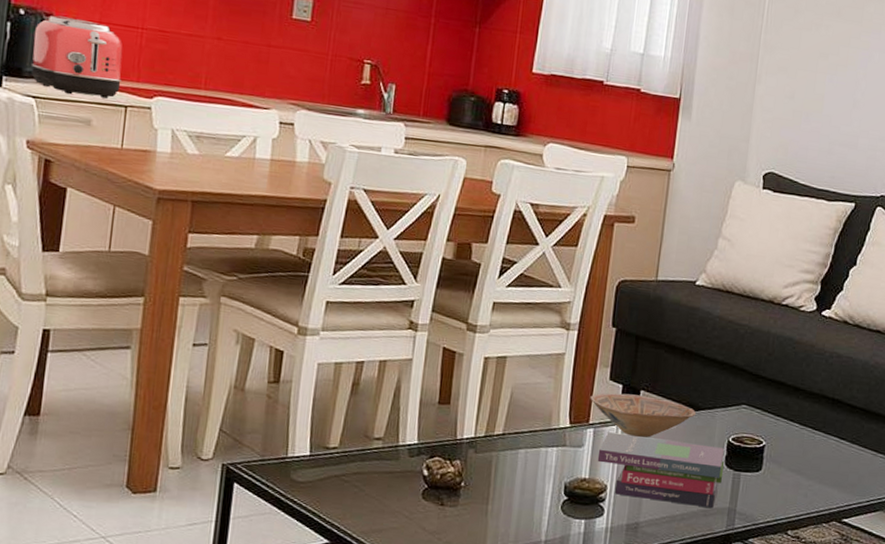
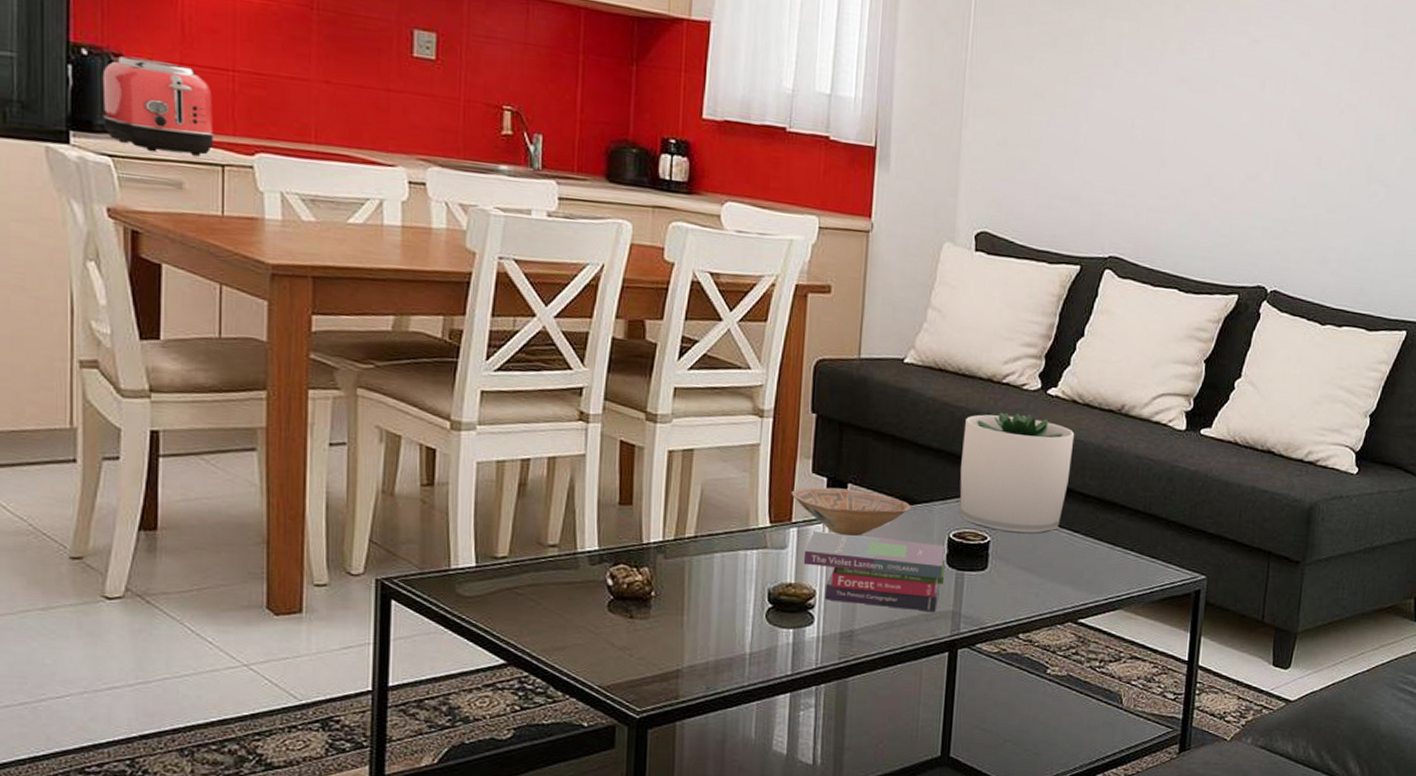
planter: none [739,330,845,440] -> present [959,412,1075,534]

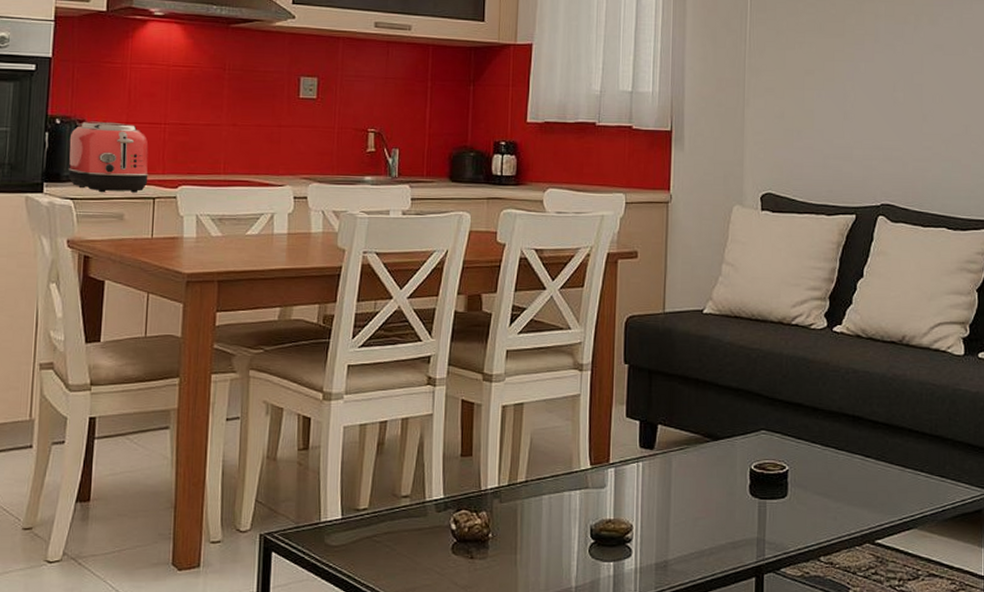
bowl: present [791,487,911,537] -> none [608,429,715,473]
books: present [803,531,946,611] -> none [620,470,749,539]
planter: present [959,412,1075,534] -> none [758,351,861,461]

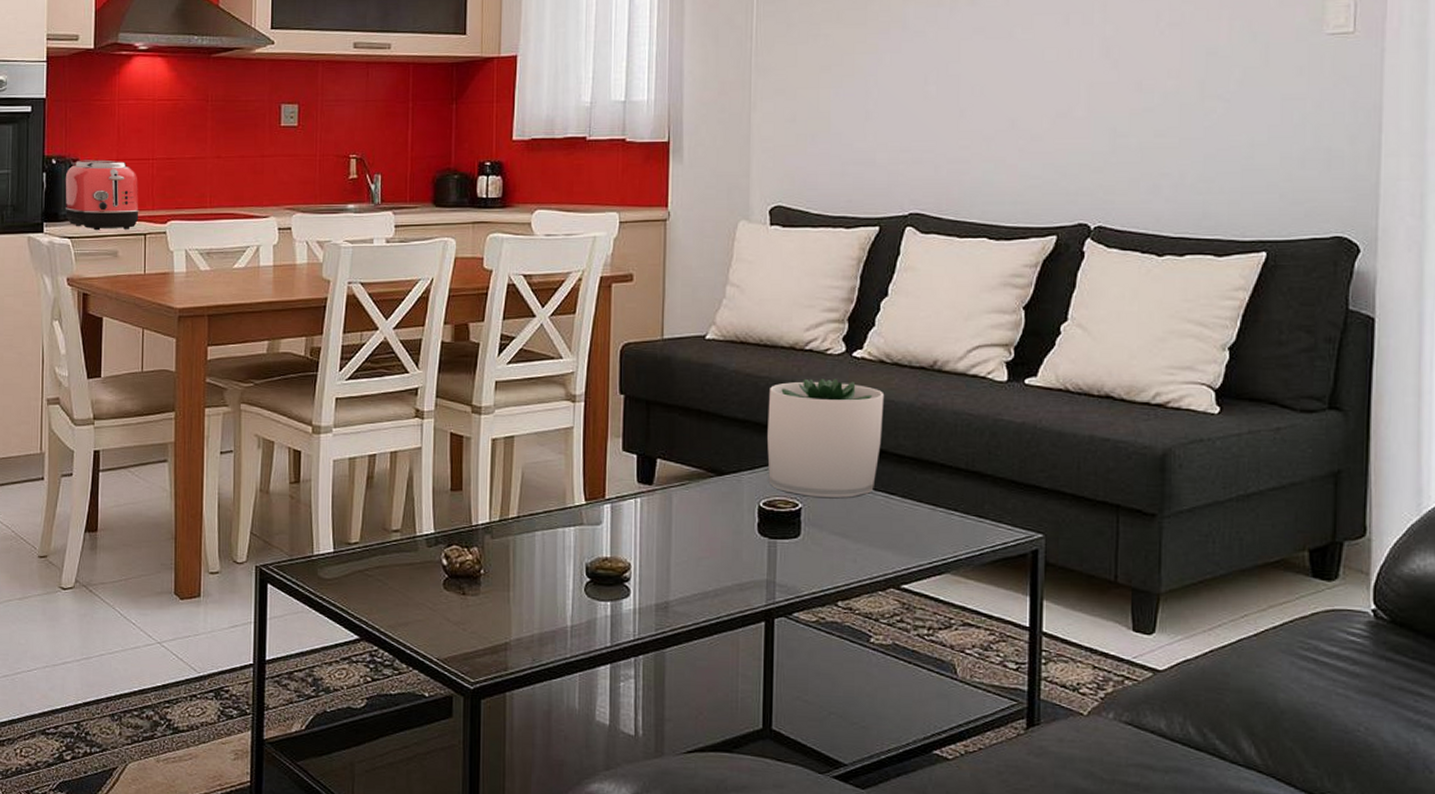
planter: none [758,351,861,461] -> present [767,378,885,499]

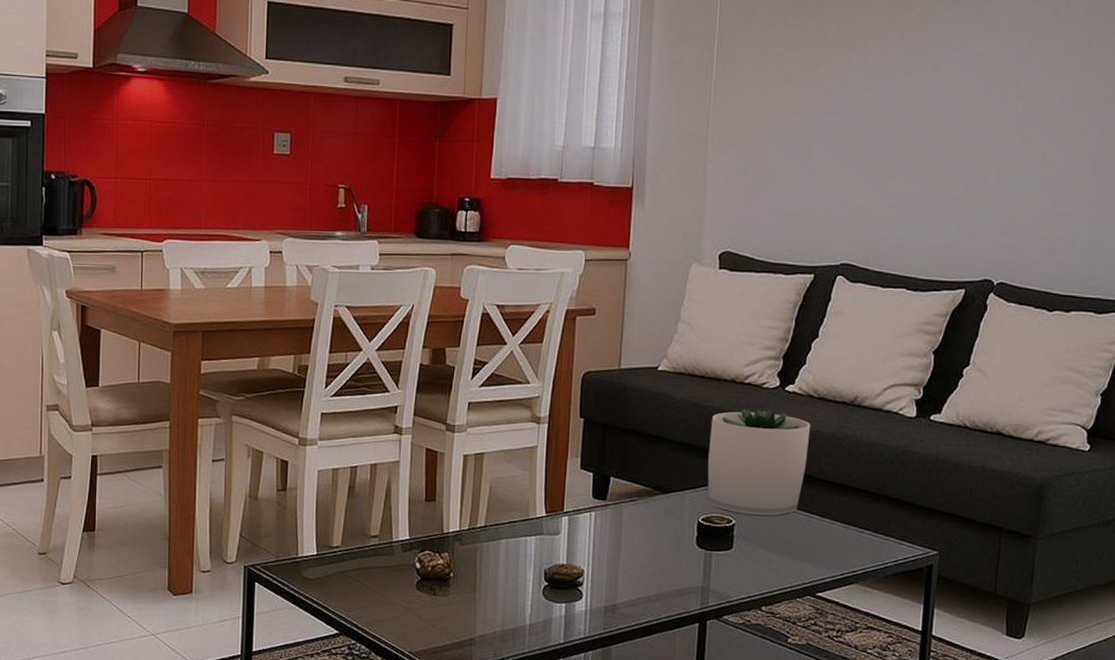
toaster: present [65,159,140,231] -> none [64,176,138,246]

